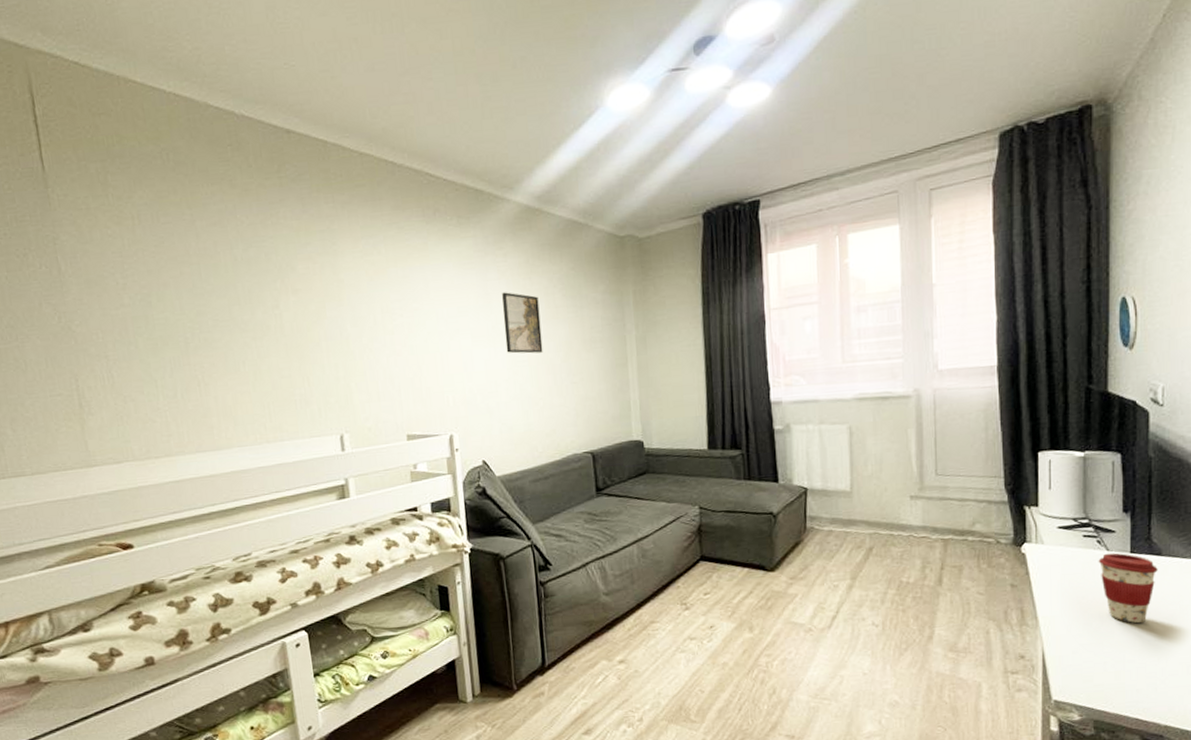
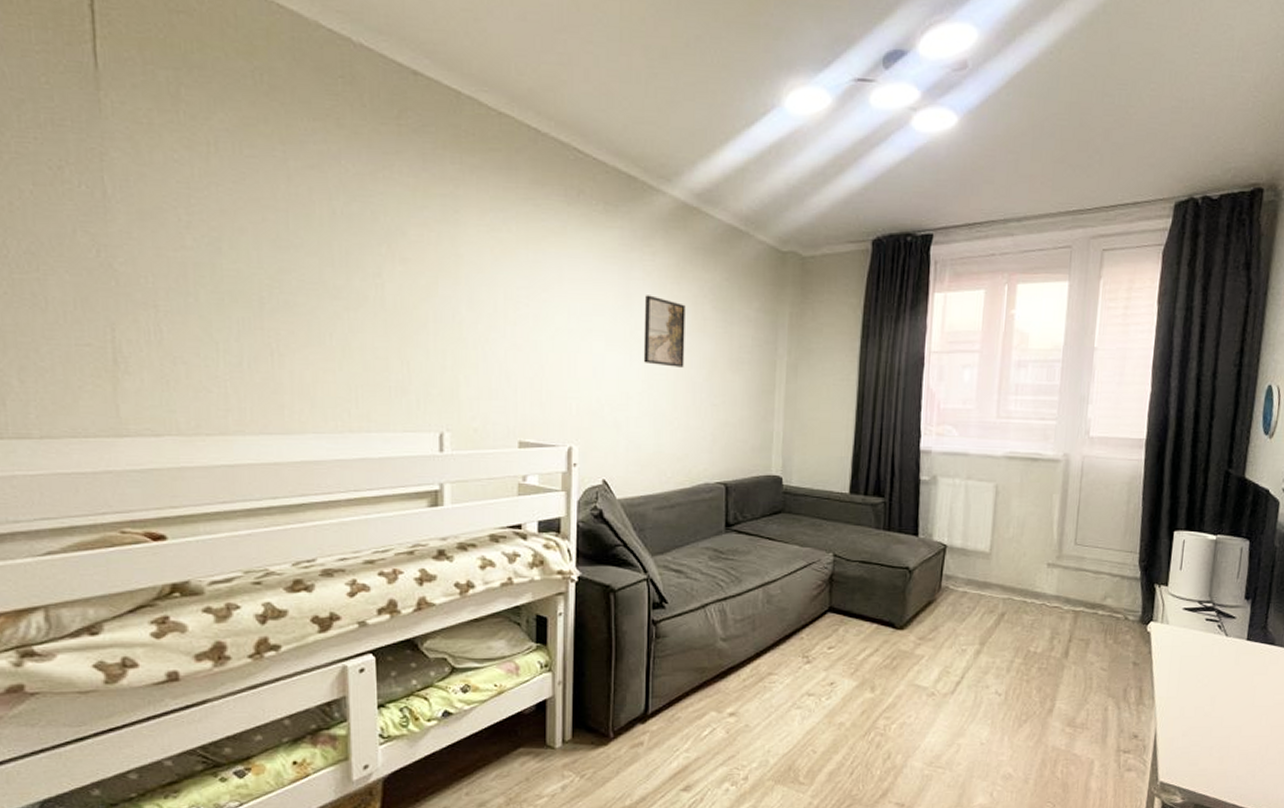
coffee cup: present [1098,552,1158,624] -> none [1216,638,1270,711]

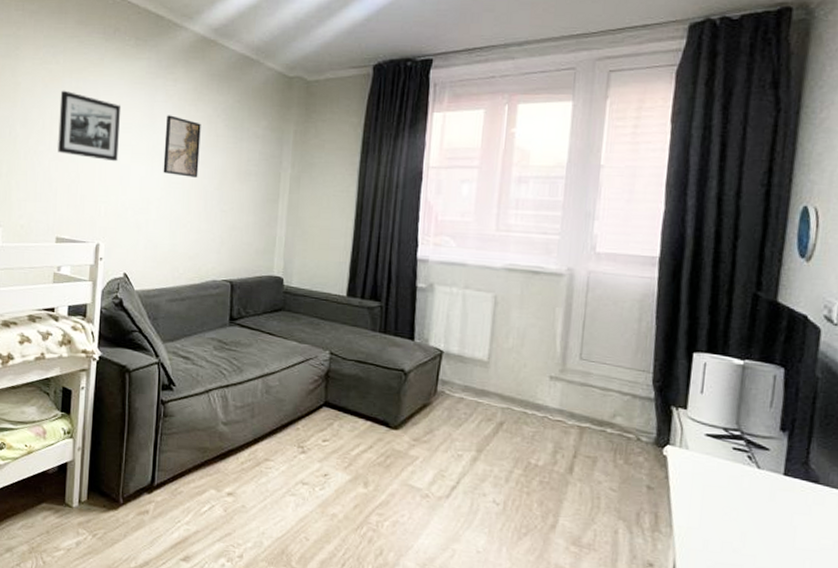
picture frame: none [514,264,591,351] -> present [58,90,122,162]

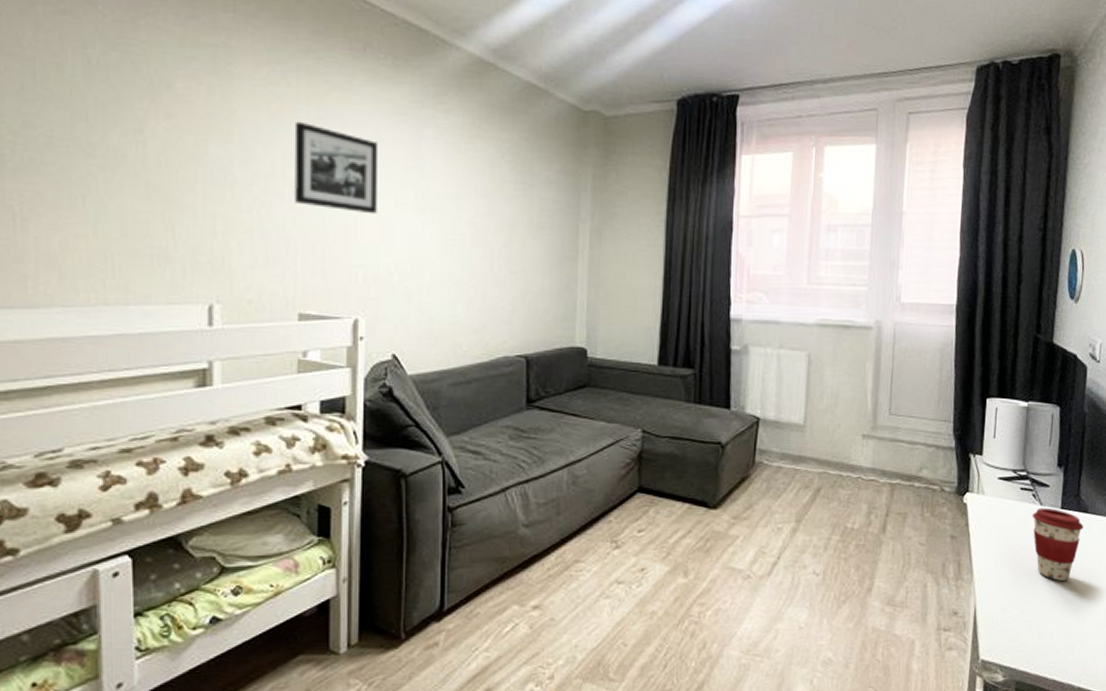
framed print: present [163,115,201,178] -> none [436,155,482,233]
coffee cup: none [746,471,813,553] -> present [1032,507,1084,582]

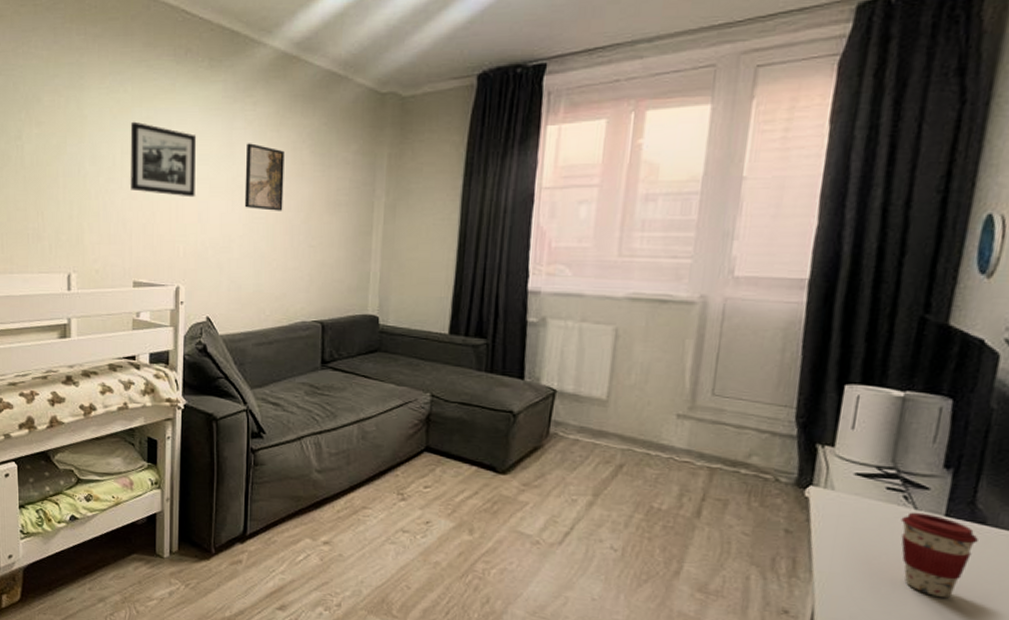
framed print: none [436,155,482,233] -> present [244,143,285,211]

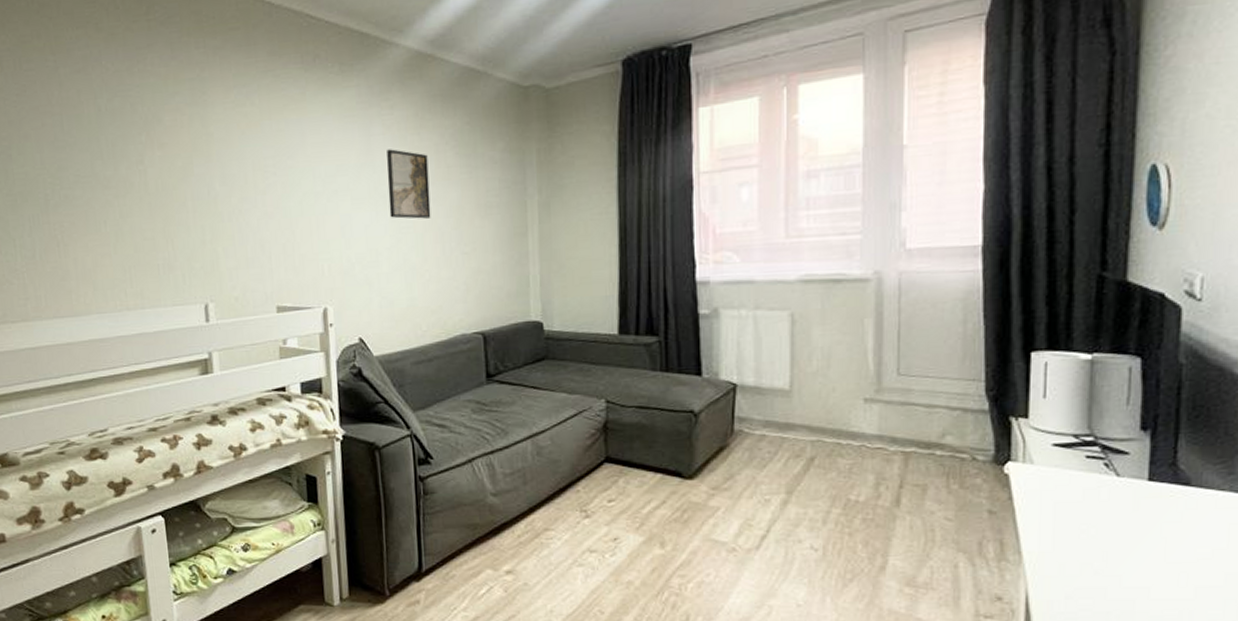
picture frame: present [130,121,197,198] -> none [260,135,336,212]
coffee cup: present [900,512,978,598] -> none [1104,479,1184,568]

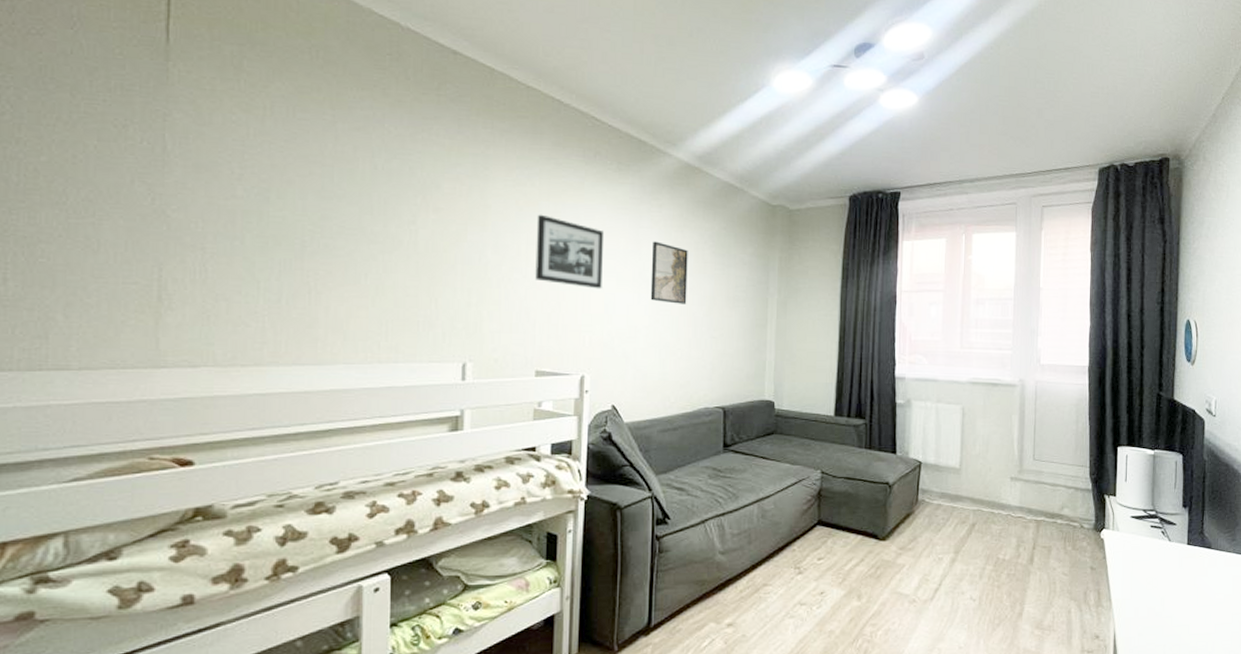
picture frame: none [260,135,336,212] -> present [535,214,605,289]

